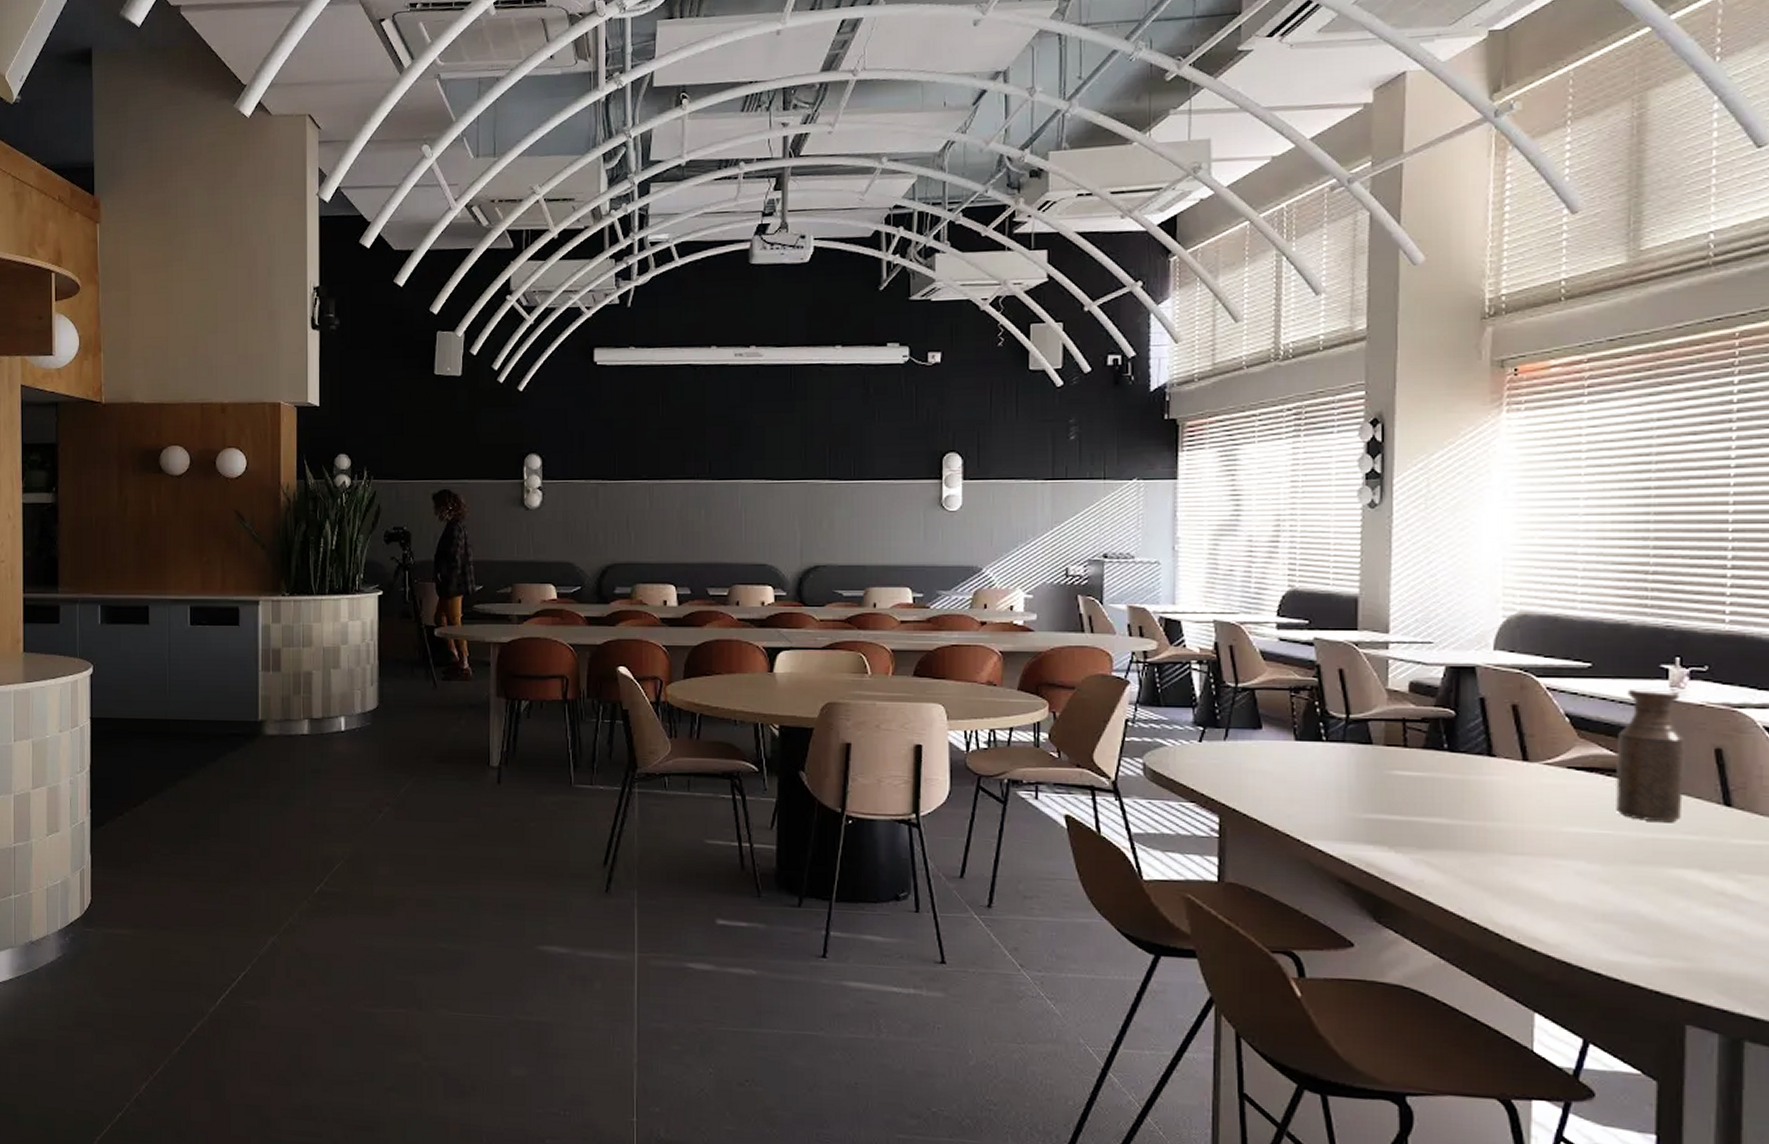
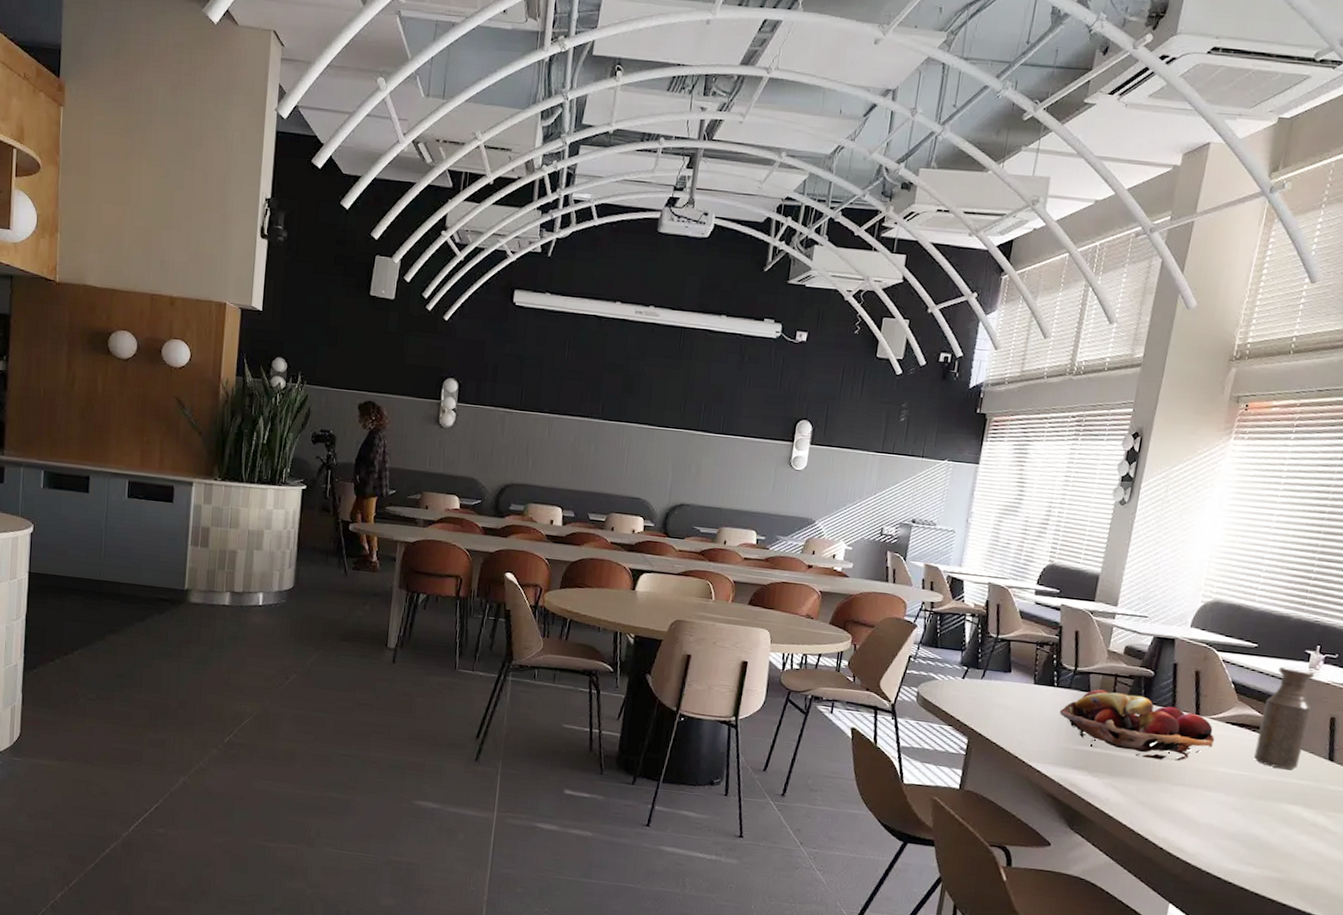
fruit basket: none [1335,740,1555,824] -> present [1059,689,1215,760]

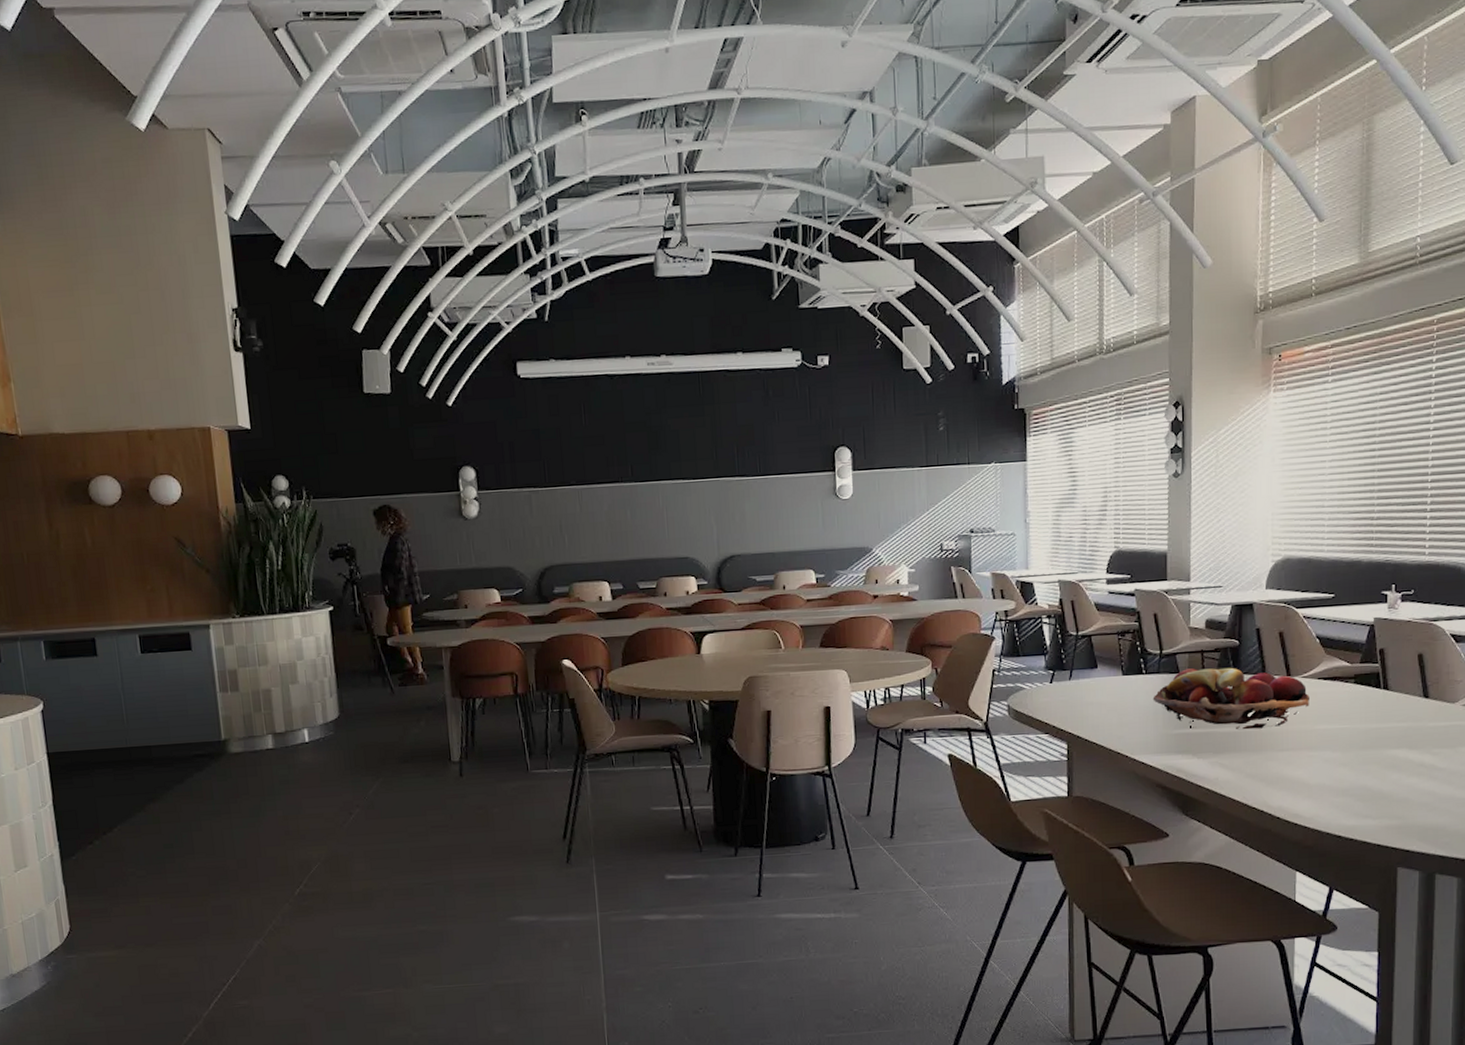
bottle: present [1254,666,1315,770] -> none [1351,611,1398,715]

